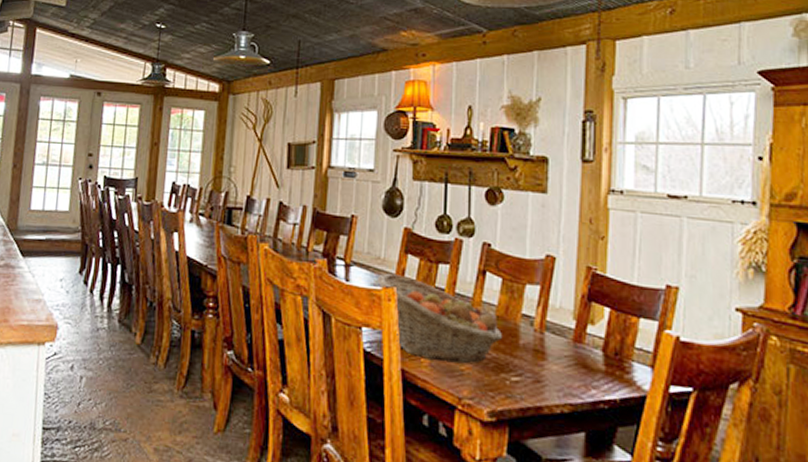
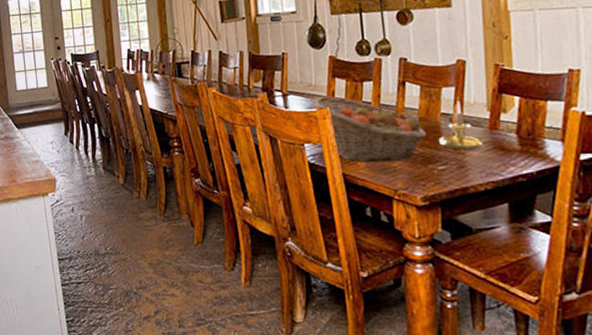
candle holder: none [516,304,566,363] -> present [439,102,484,150]

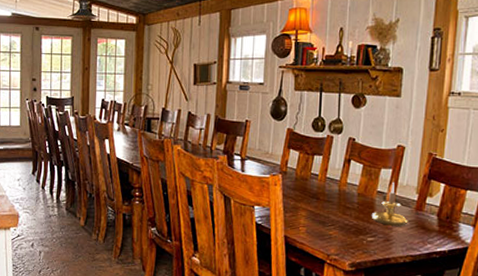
fruit basket: present [311,95,426,163] -> none [266,164,361,230]

